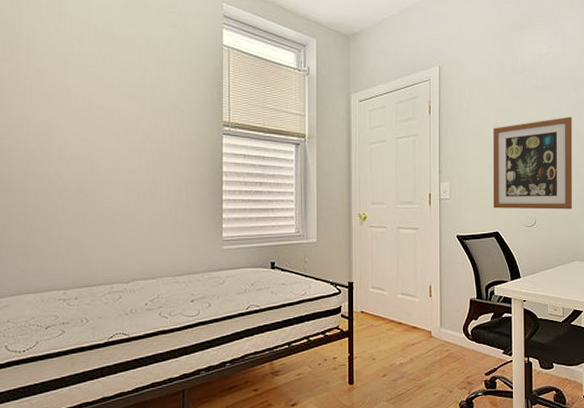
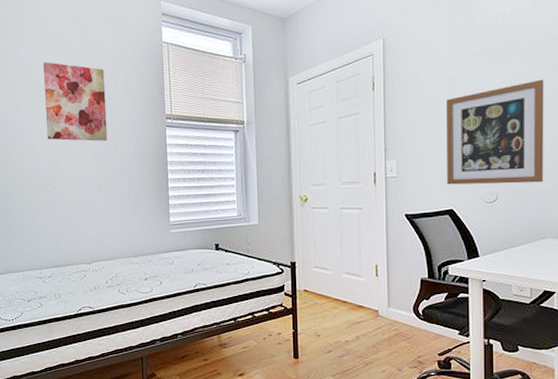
wall art: none [83,52,156,145] -> present [42,62,108,141]

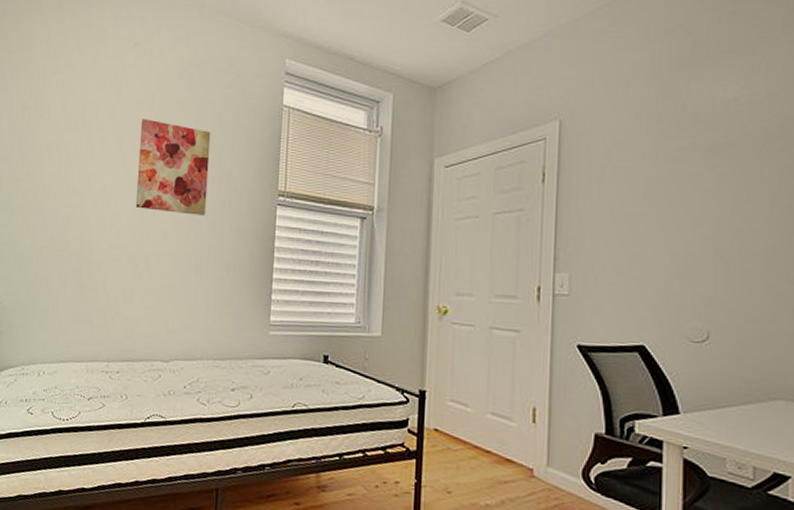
wall art: present [446,79,544,185] -> none [638,186,780,323]

